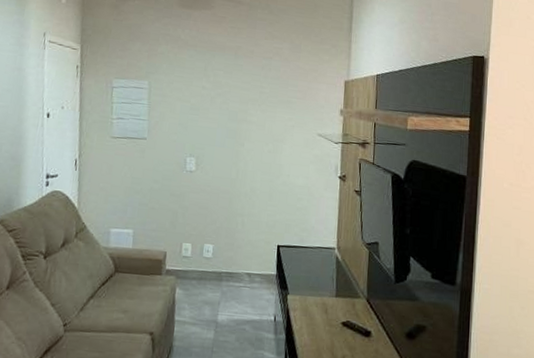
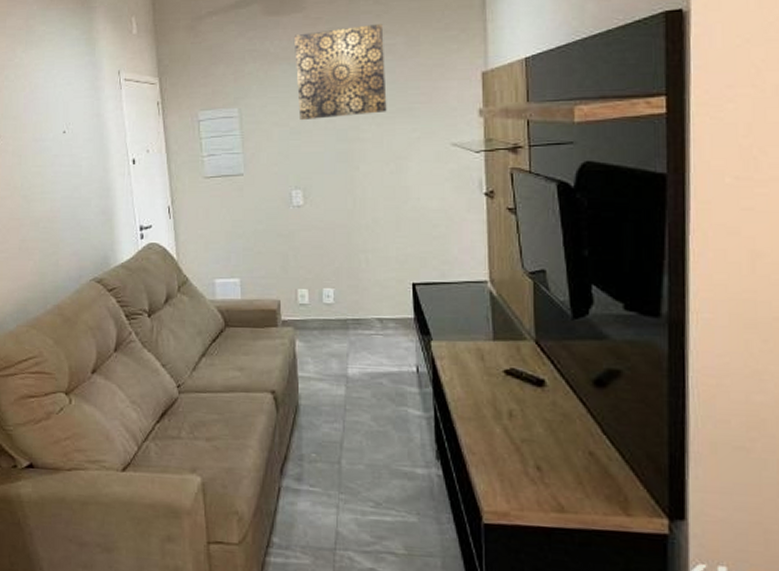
wall art: none [199,27,274,102] -> present [293,24,387,121]

